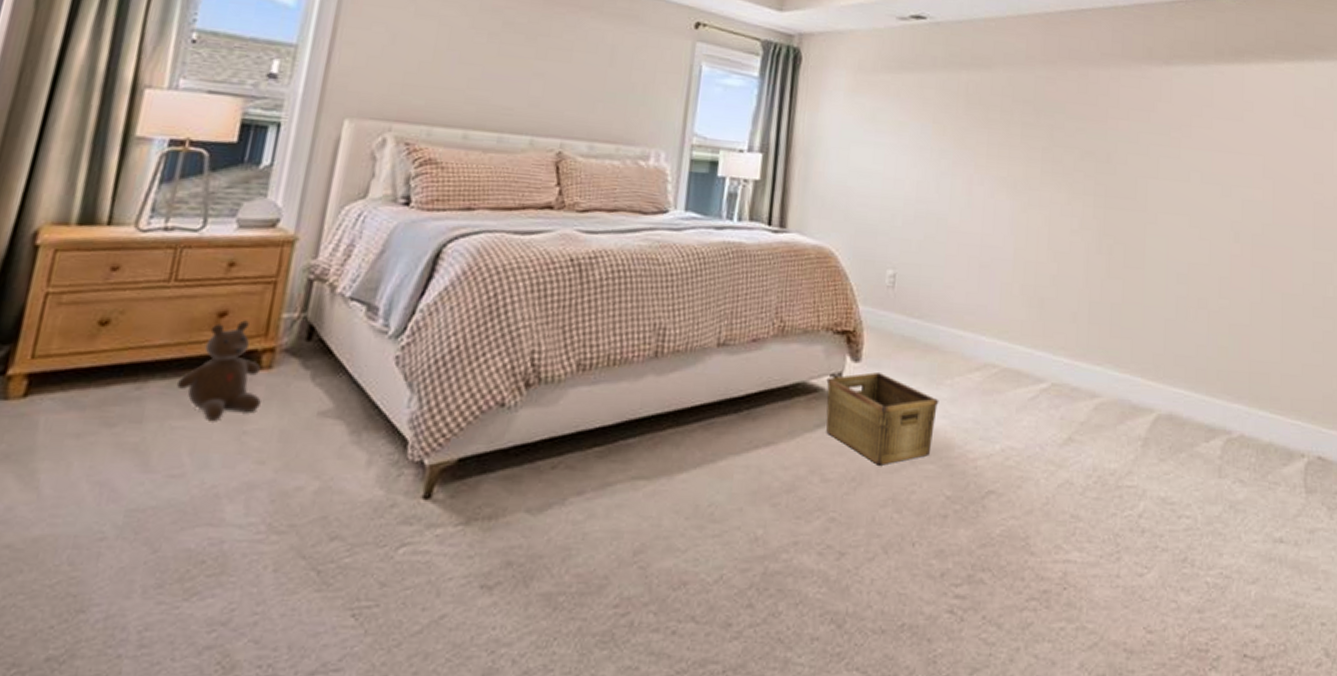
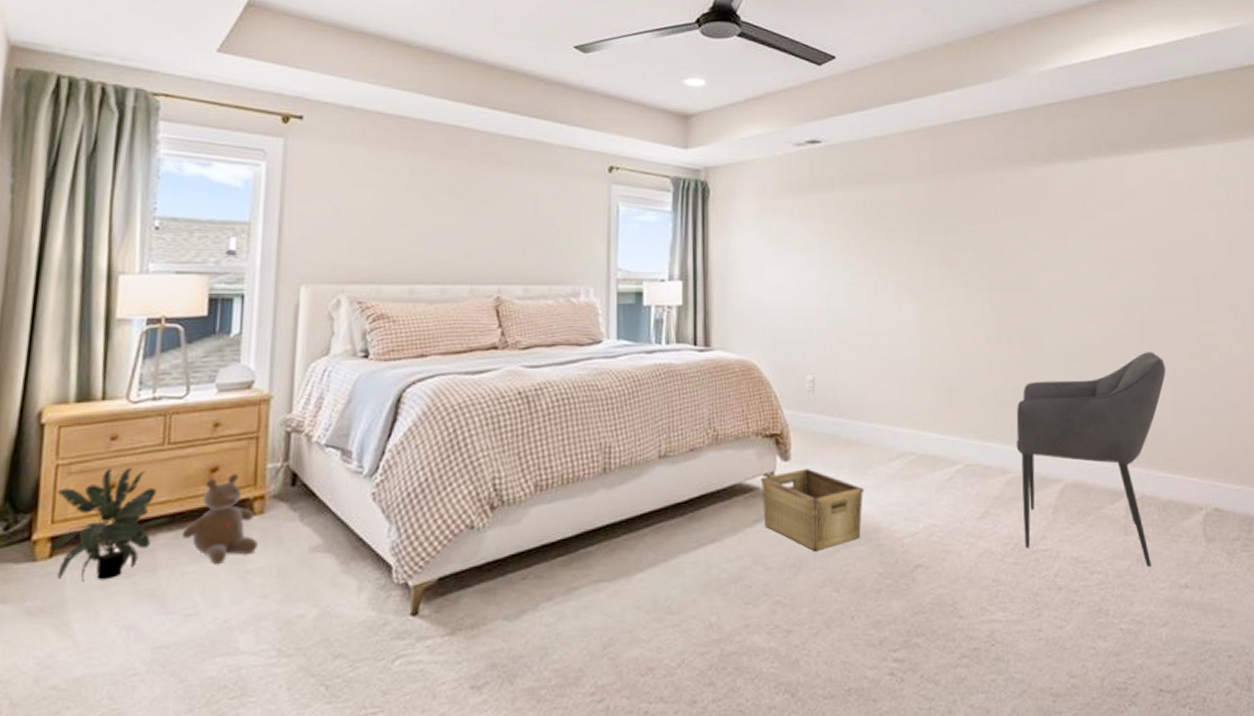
potted plant: none [27,302,167,428] -> present [51,468,171,582]
armchair: none [1108,278,1276,517] -> present [1016,352,1166,568]

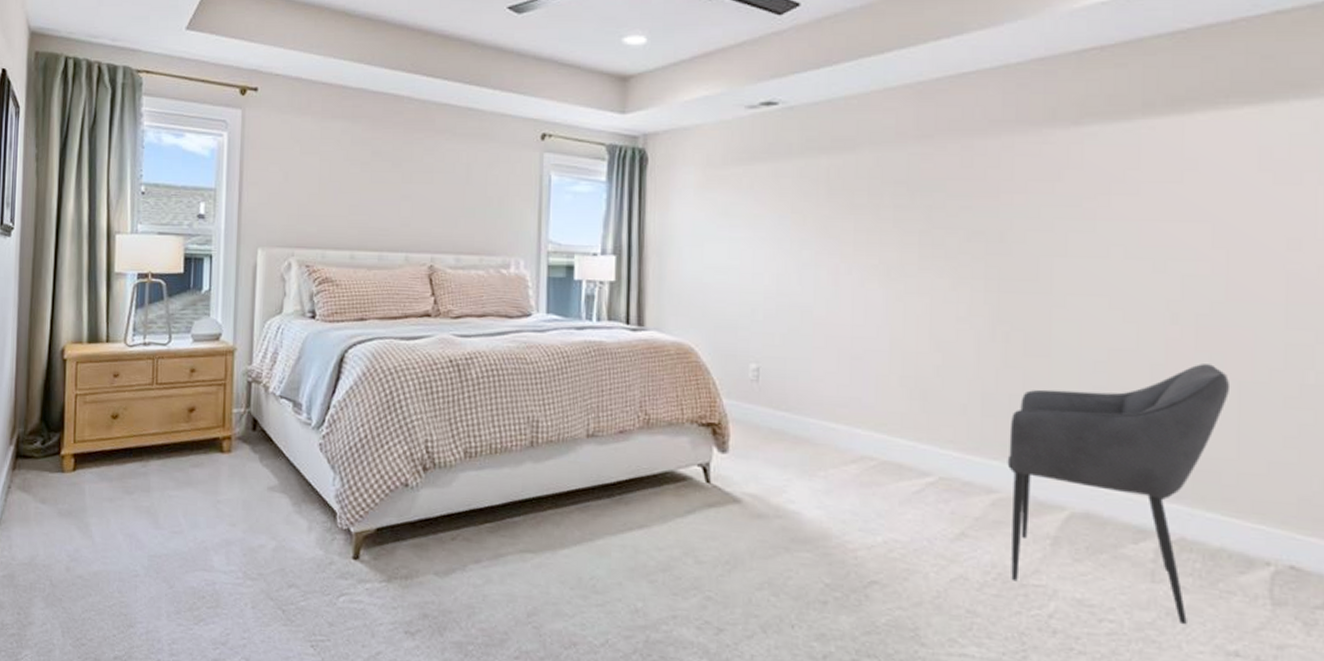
potted plant: present [51,468,171,582] -> none [74,401,160,495]
stuffed bear: present [181,473,258,564] -> none [168,414,227,492]
hamper: present [760,468,865,551] -> none [694,462,813,551]

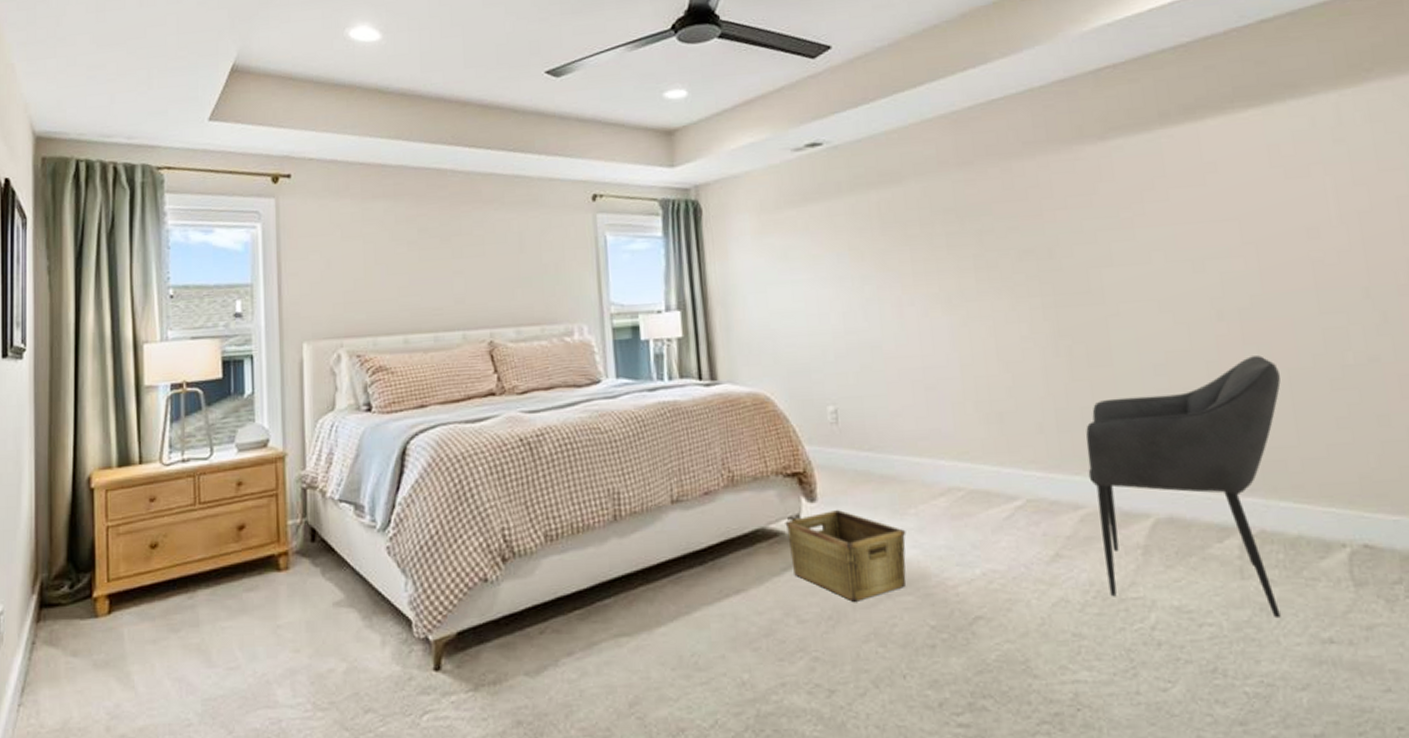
hamper: none [694,462,813,551] -> present [785,509,907,602]

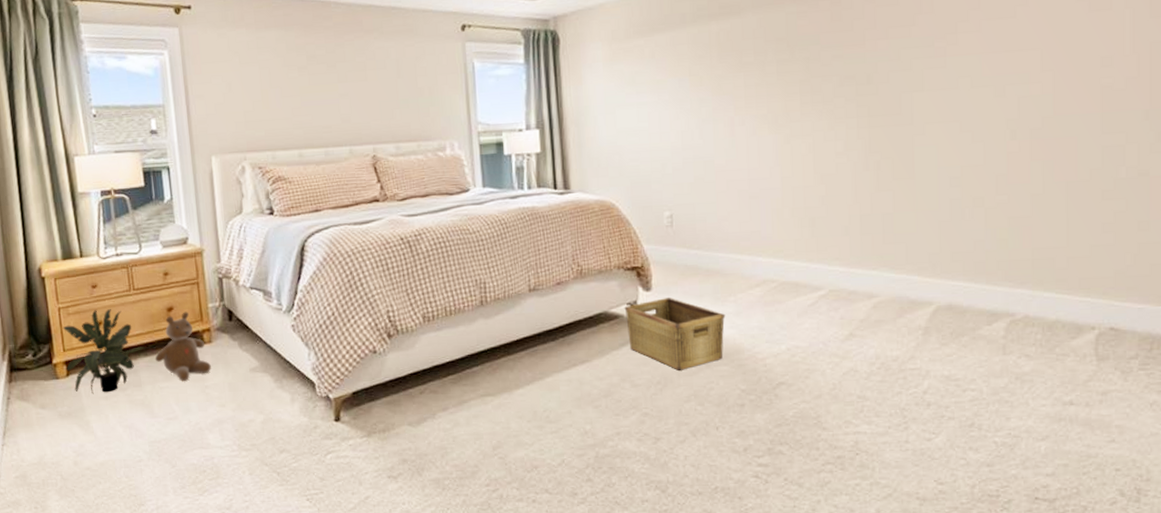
potted plant: none [109,528,208,637] -> present [62,309,146,394]
stuffed bear: none [218,530,286,619] -> present [154,311,211,381]
armchair: present [1086,356,1281,619] -> none [884,170,1060,386]

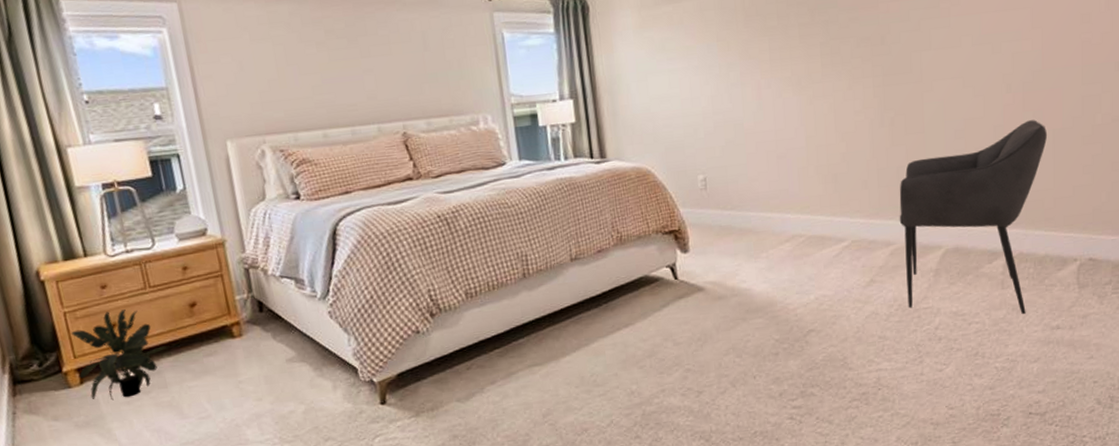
stuffed bear: present [154,311,211,381] -> none [179,306,244,378]
hamper: present [624,297,726,370] -> none [663,257,759,326]
armchair: none [884,170,1060,386] -> present [899,120,1048,315]

